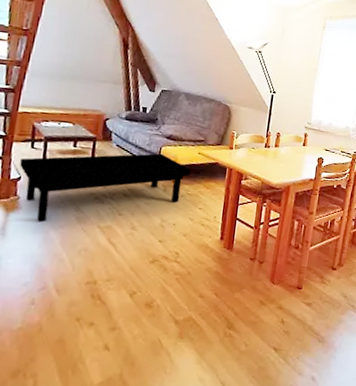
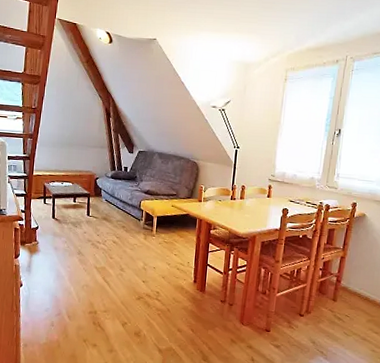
coffee table: present [20,153,191,222] -> none [37,206,166,263]

